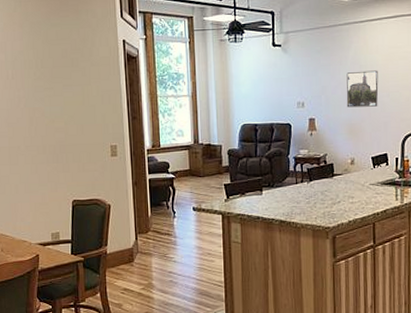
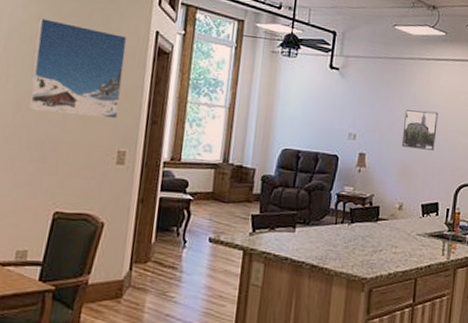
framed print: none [33,45,106,123] -> present [27,17,128,119]

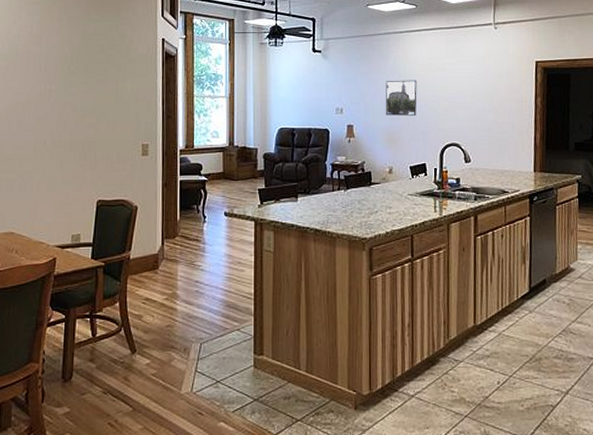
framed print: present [27,17,128,119] -> none [68,39,140,118]

